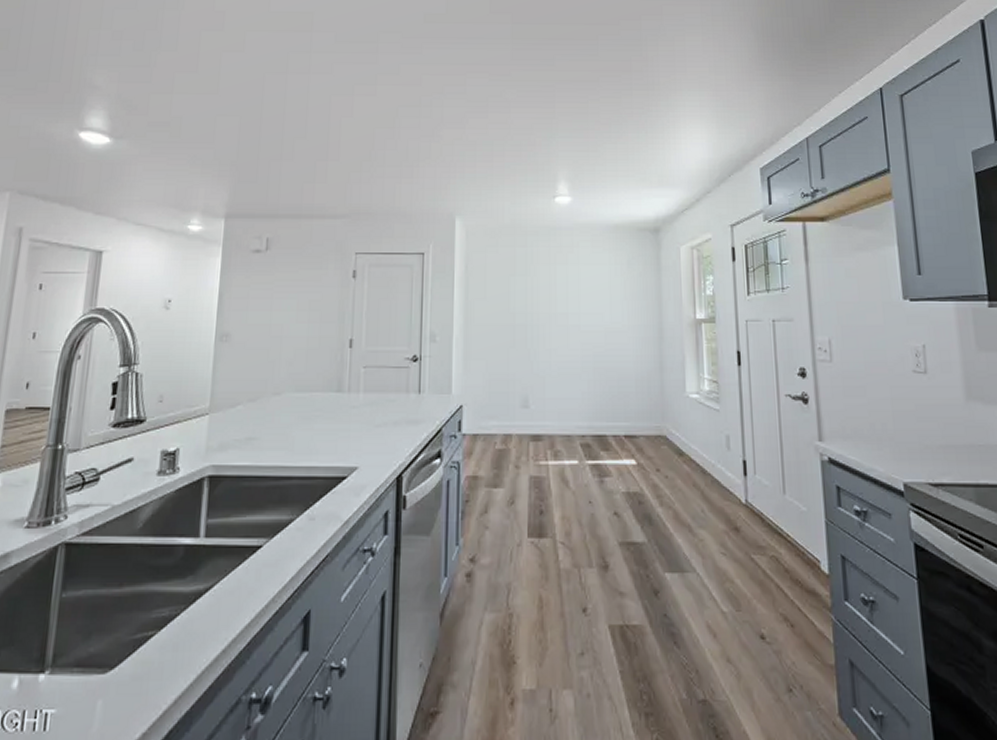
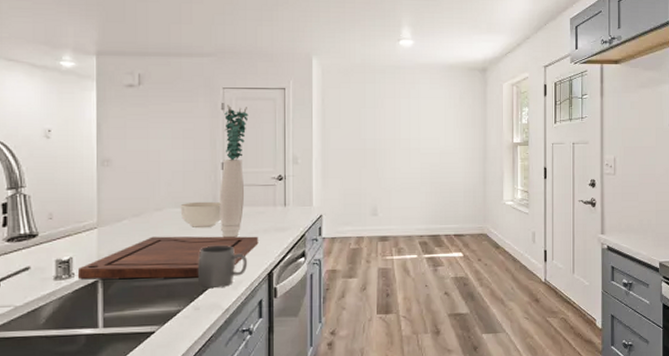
cutting board: none [182,426,387,479] -> present [77,236,259,279]
bowl: none [300,385,346,418] -> present [180,201,221,229]
mug: none [315,439,374,494] -> present [197,245,248,289]
vase: none [344,272,382,431] -> present [219,104,249,238]

